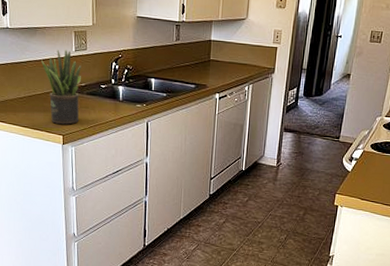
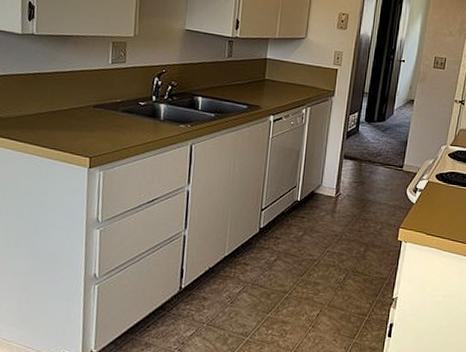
potted plant: present [41,49,81,125] -> none [70,61,118,146]

